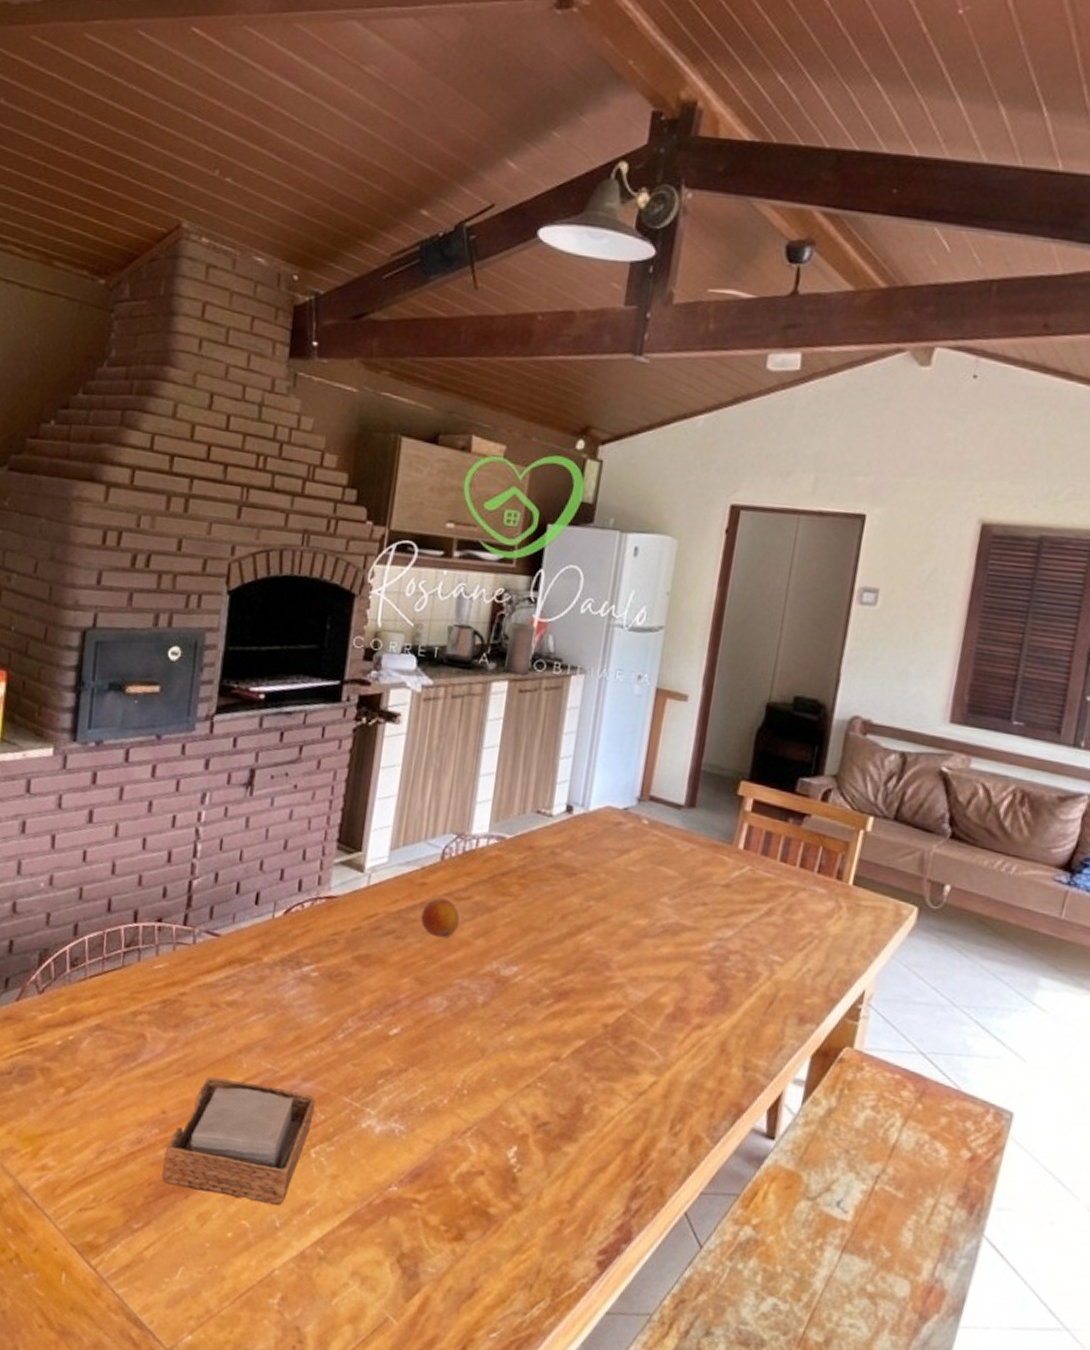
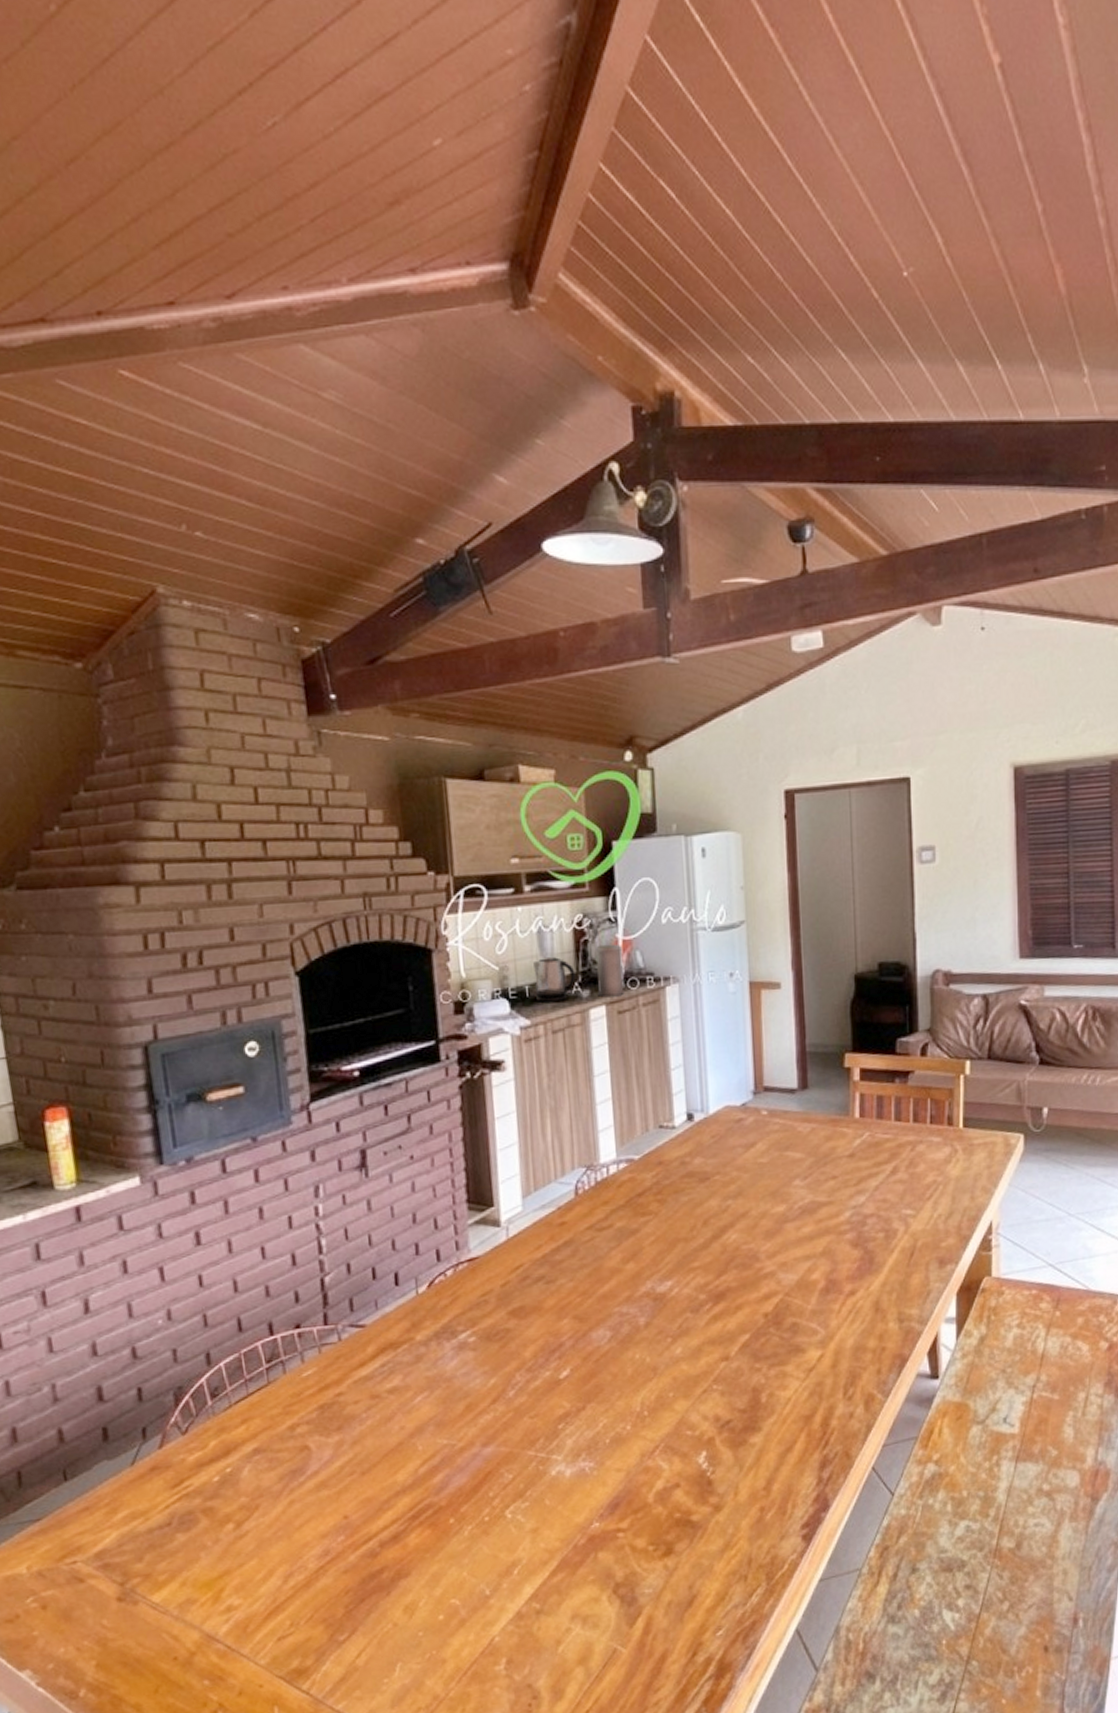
napkin holder: present [161,1076,315,1206] -> none [356,1458,502,1587]
fruit: present [421,897,460,938] -> none [567,1232,607,1272]

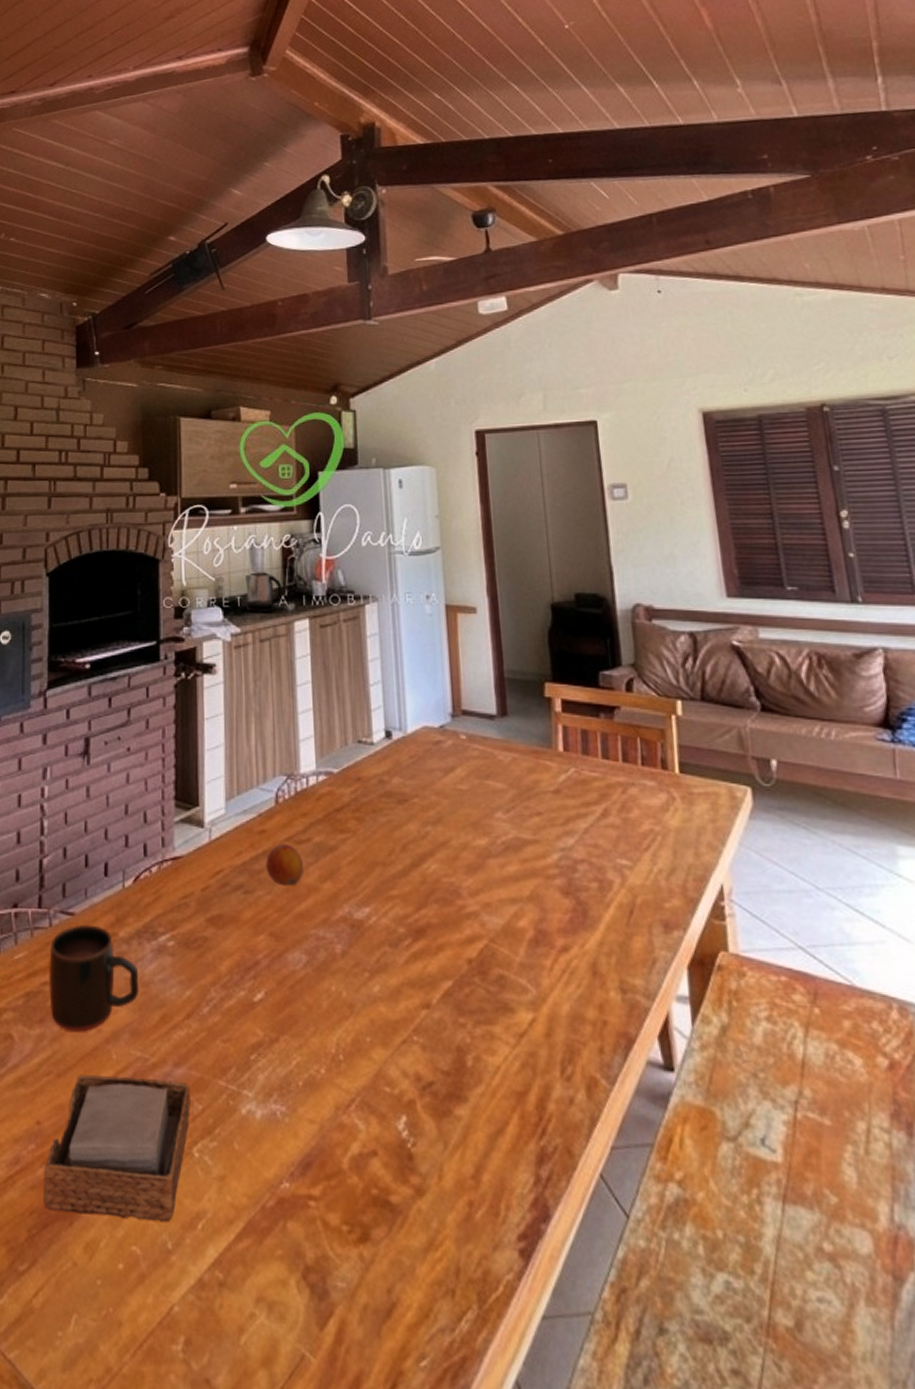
mug: none [341,1333,442,1433] -> present [48,924,140,1032]
napkin holder: none [356,1458,502,1587] -> present [42,1075,191,1223]
fruit: none [567,1232,607,1272] -> present [266,844,304,886]
canister: present [596,944,625,998] -> none [301,562,327,612]

